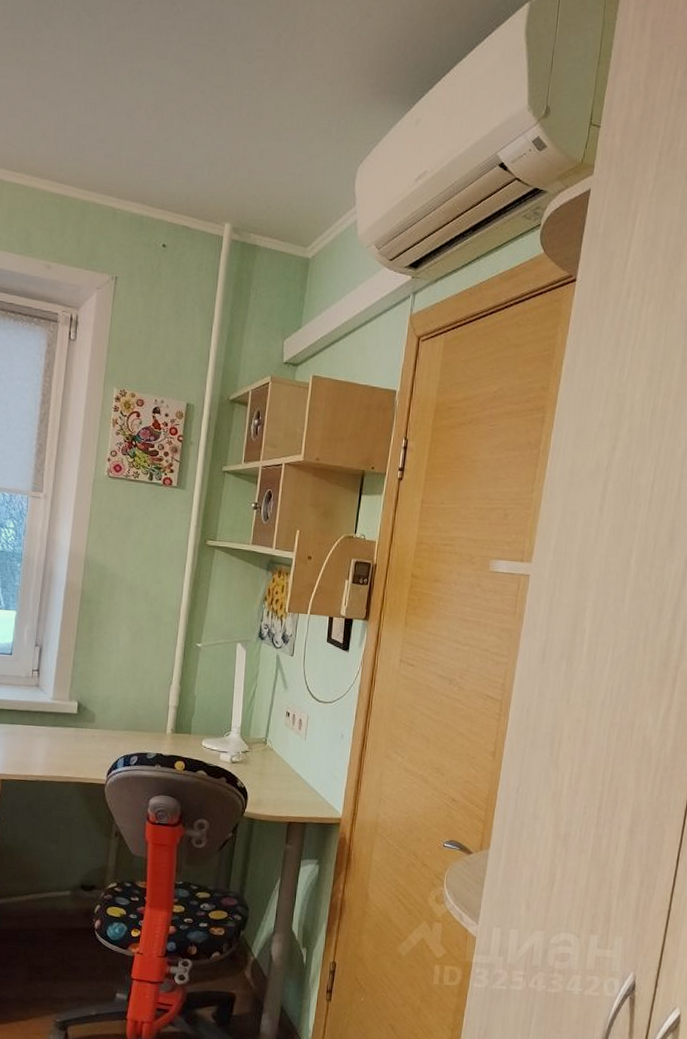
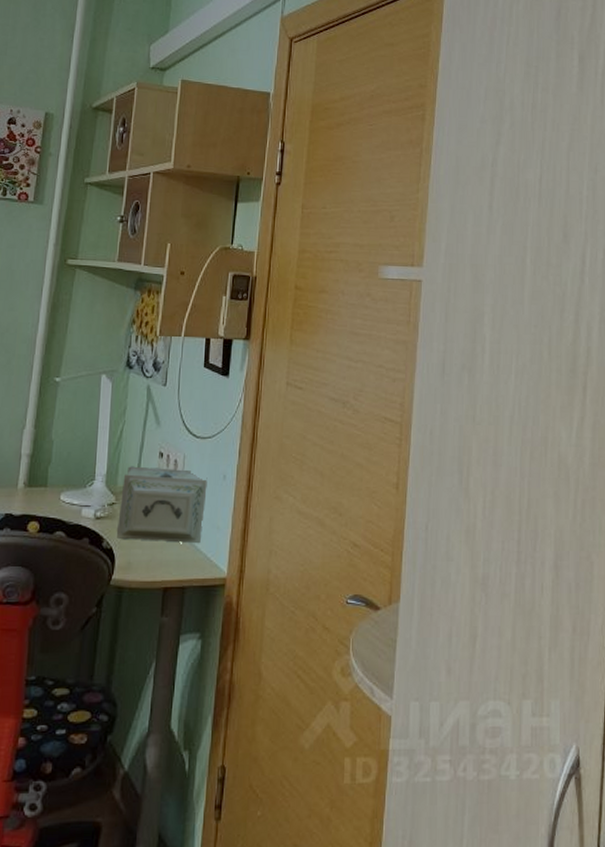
decorative box: none [249,722,328,789] -> present [117,466,208,544]

